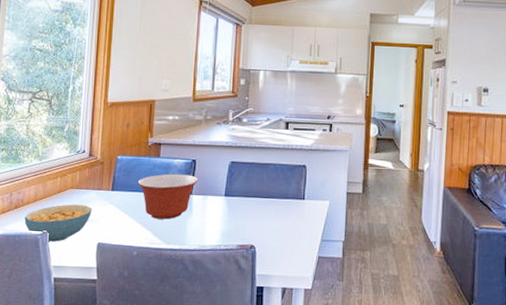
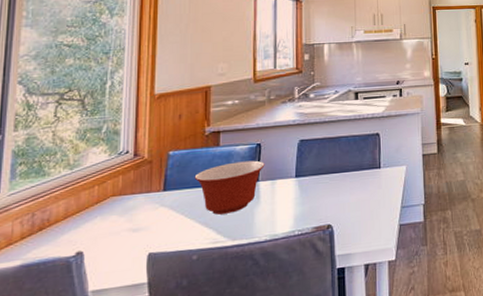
cereal bowl: present [24,204,92,242] -> none [51,212,140,263]

